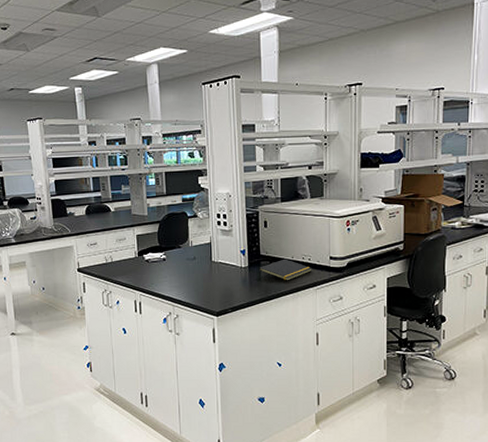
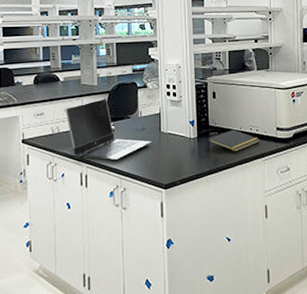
laptop computer: none [117,228,203,289] -> present [65,98,152,161]

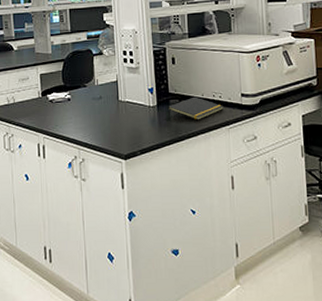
laptop computer: present [65,98,152,161] -> none [20,66,110,131]

